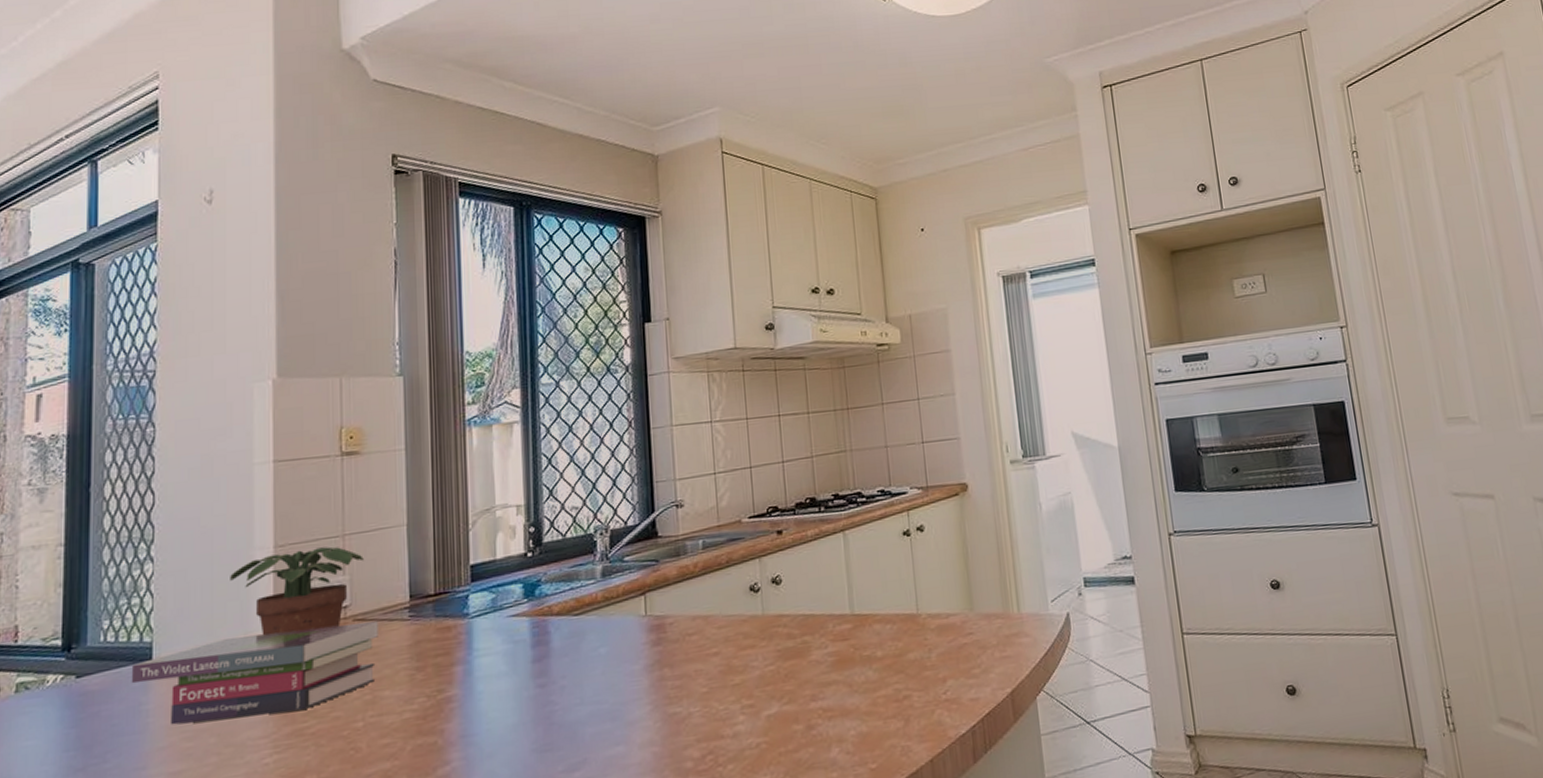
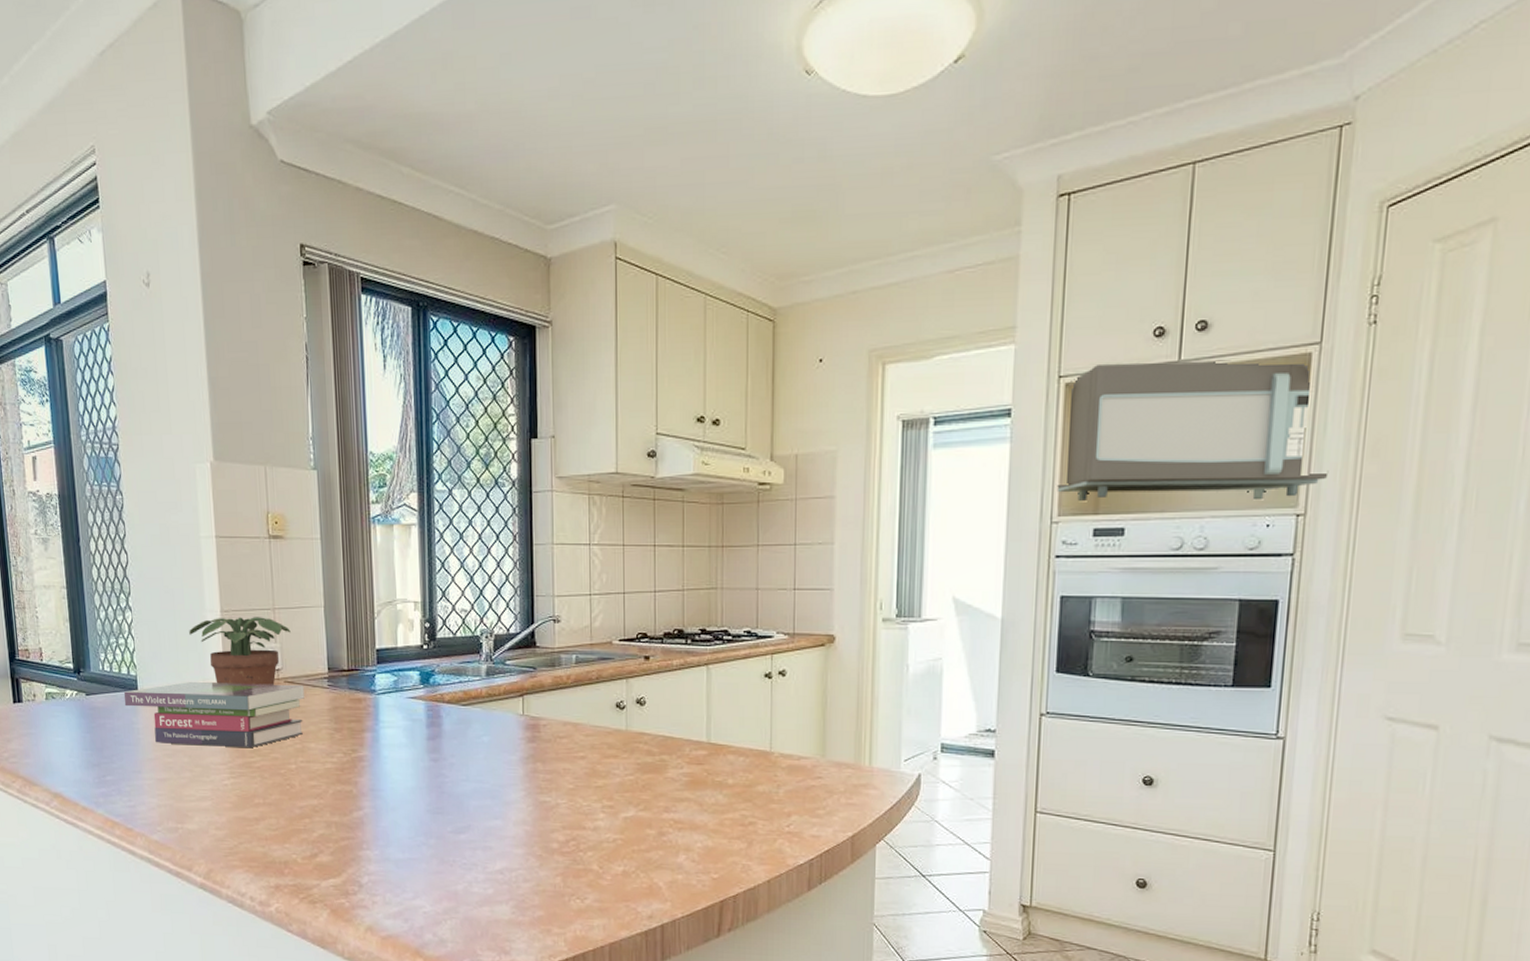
microwave: none [1141,206,1357,333] -> present [1057,362,1329,501]

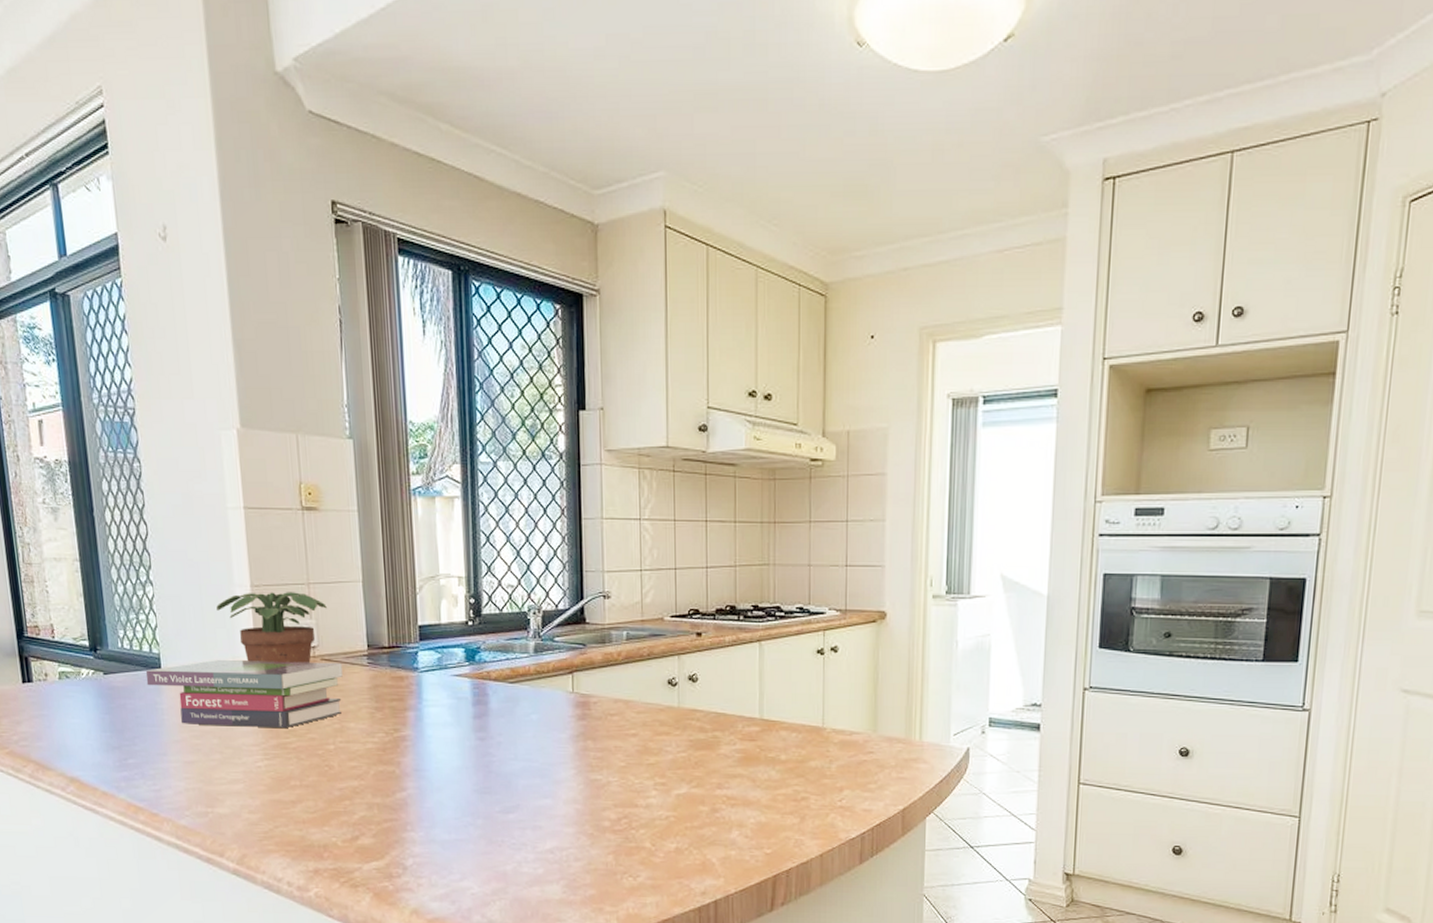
microwave: present [1057,362,1329,501] -> none [1101,347,1353,483]

